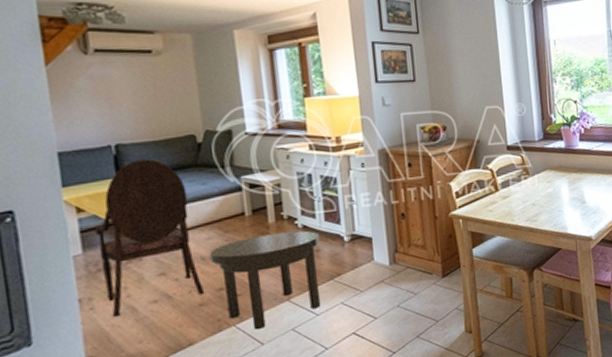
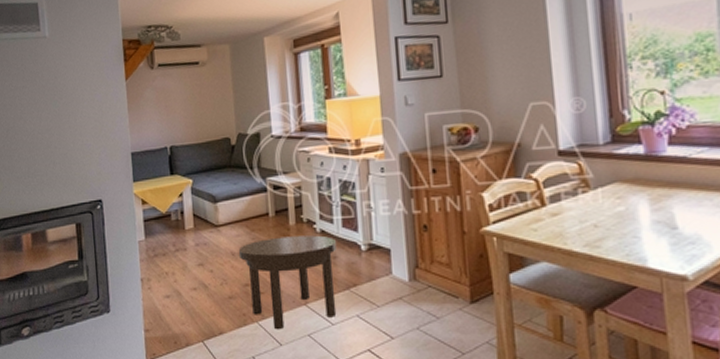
armchair: present [94,159,205,318] -> none [153,159,234,299]

